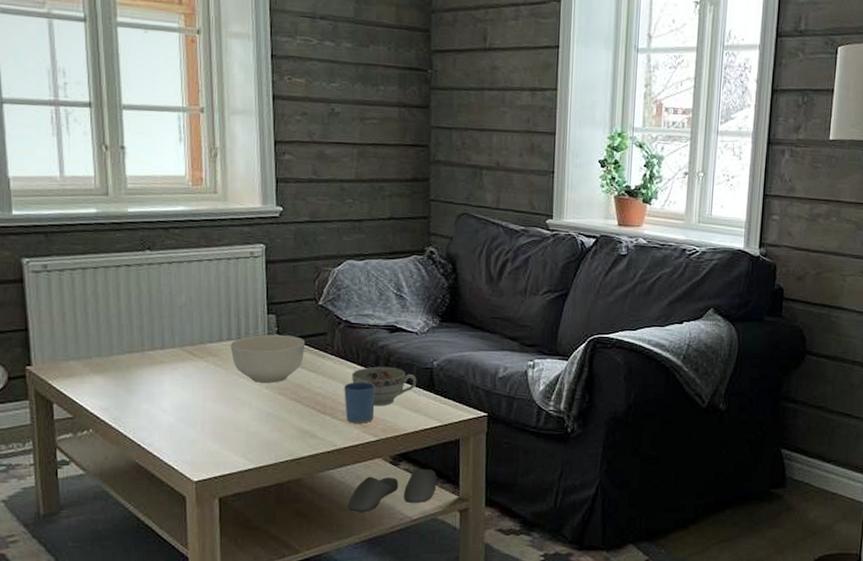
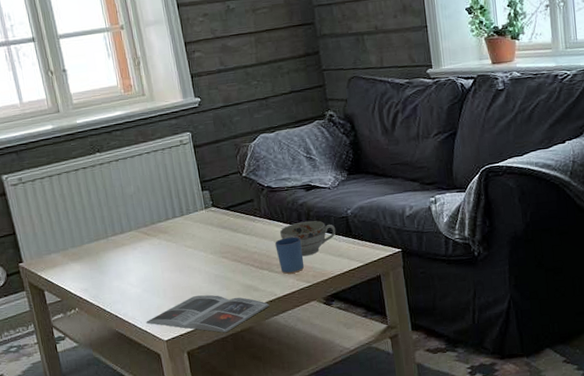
magazine: none [174,434,326,482] -> present [146,294,269,333]
bowl: present [230,334,306,383] -> none [175,206,238,250]
slippers: present [347,468,438,512] -> none [293,304,367,350]

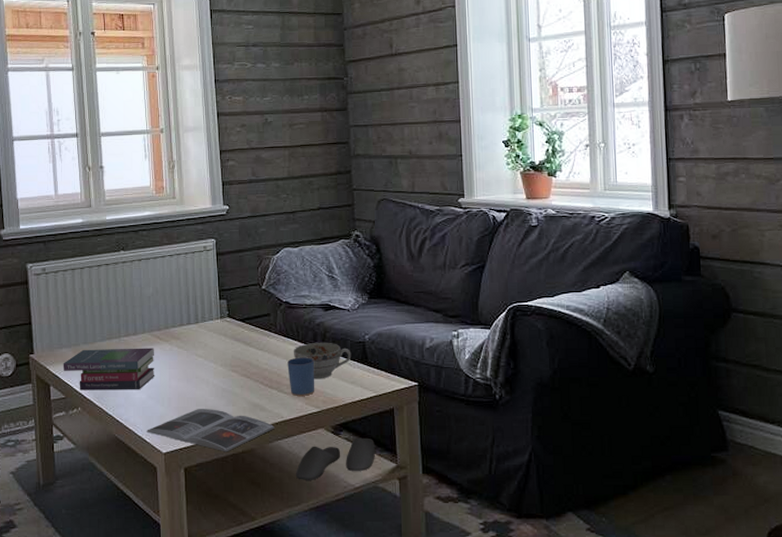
books: none [53,244,148,292] -> present [63,348,155,390]
slippers: none [293,304,367,350] -> present [295,437,376,480]

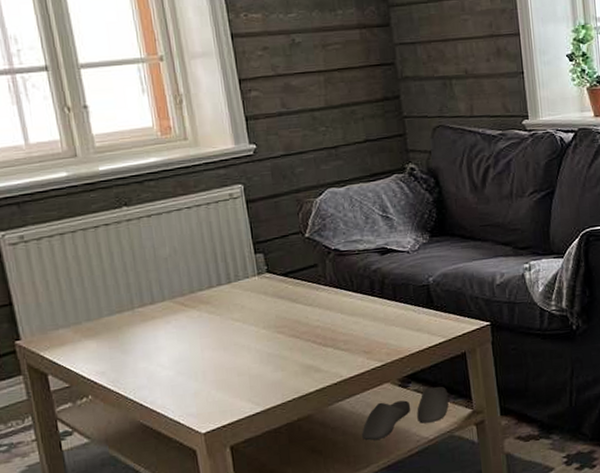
books: present [63,348,155,390] -> none [61,316,184,376]
magazine: present [147,409,275,452] -> none [179,377,333,423]
mug: present [287,357,315,396] -> none [342,308,377,352]
teacup: present [293,342,352,379] -> none [347,289,415,331]

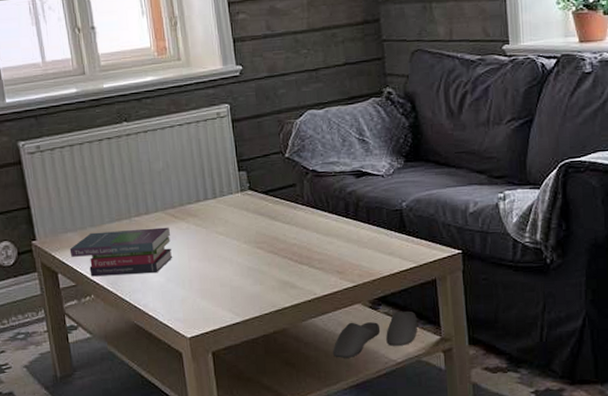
books: none [61,316,184,376] -> present [69,227,173,277]

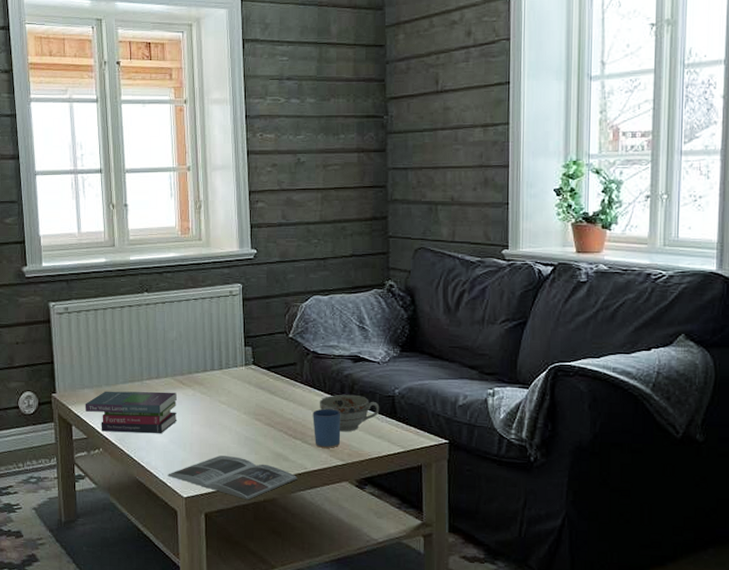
magazine: none [168,289,307,334] -> present [168,456,298,500]
mug: none [317,229,350,271] -> present [313,408,341,448]
teacup: none [323,211,388,252] -> present [319,394,380,432]
slippers: present [332,311,418,358] -> none [317,492,401,533]

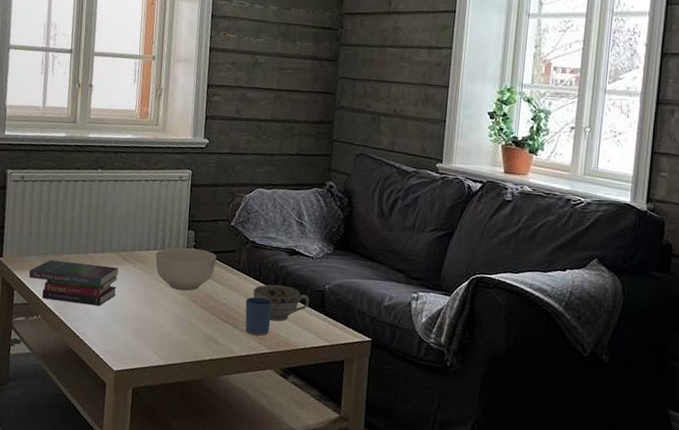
magazine: present [168,456,298,500] -> none [101,333,225,379]
bowl: none [213,364,278,409] -> present [155,247,217,291]

